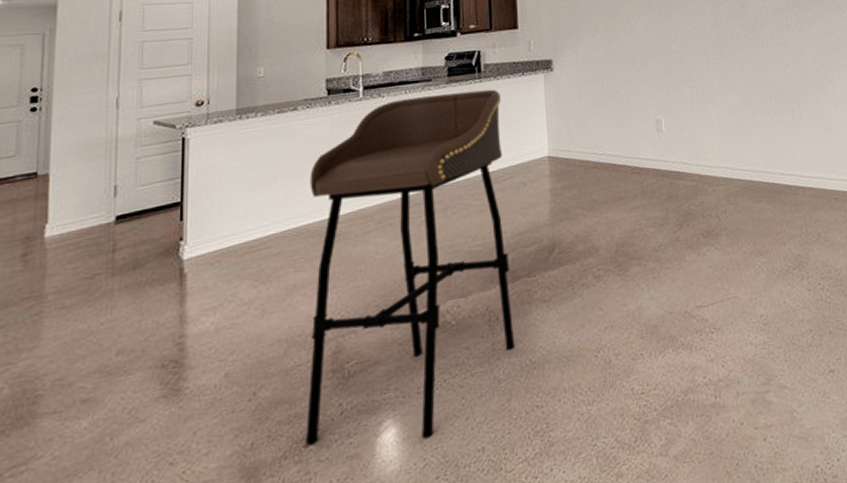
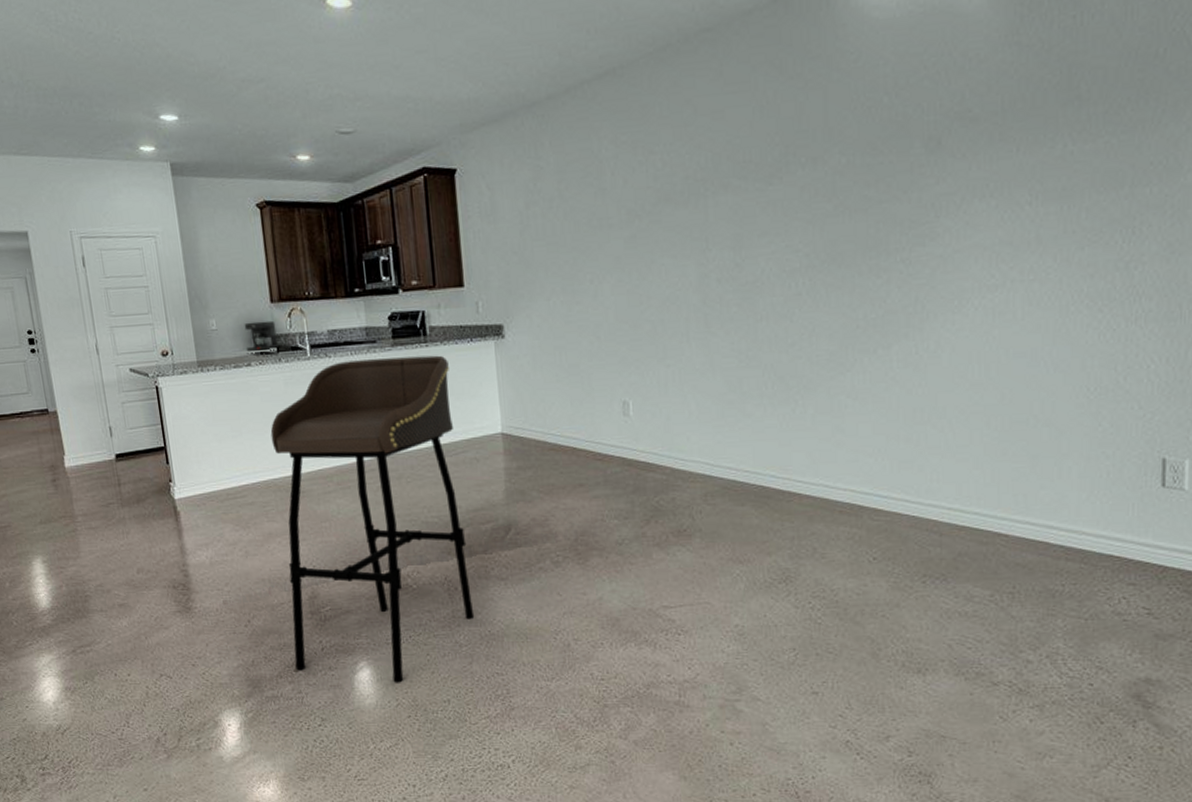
coffee maker: none [293,65,329,96] -> present [244,320,278,351]

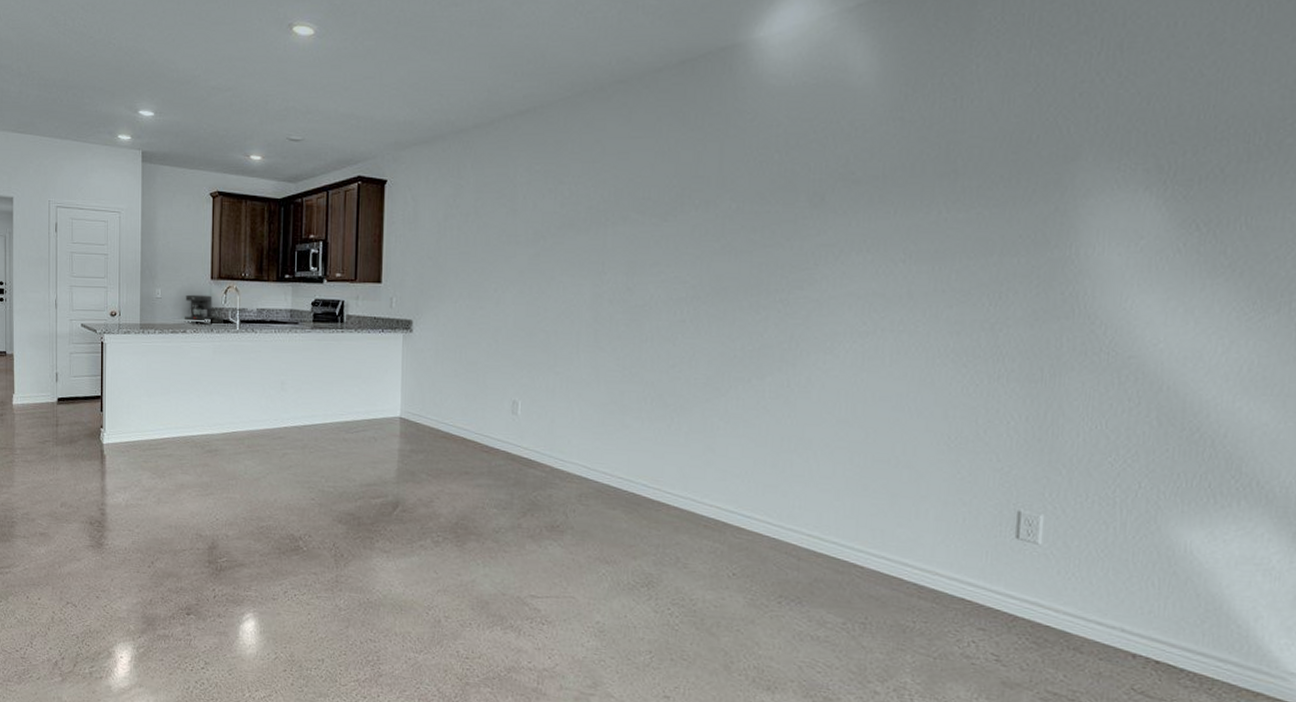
bar stool: present [270,355,475,682] -> none [188,337,360,637]

